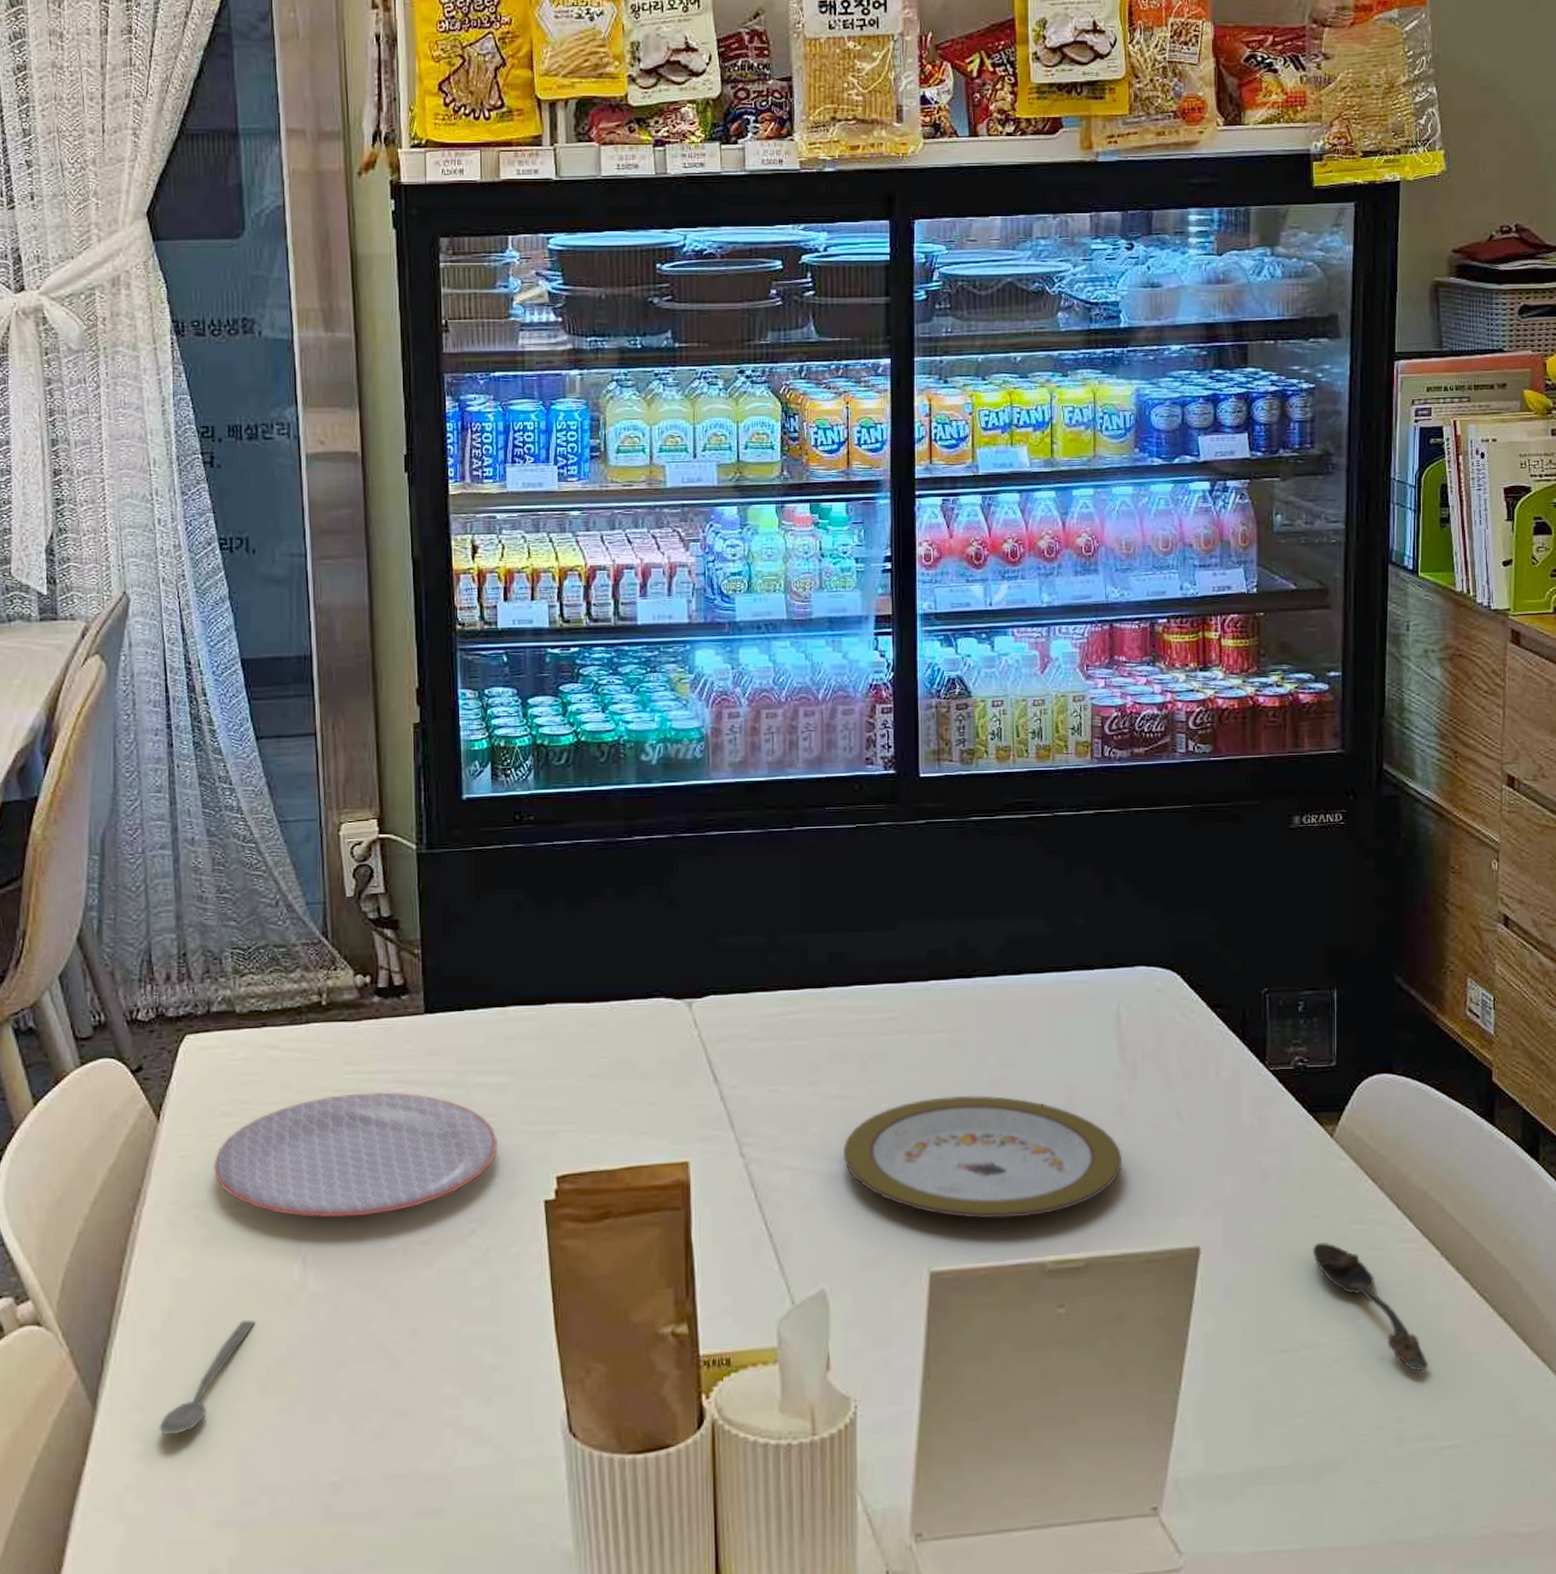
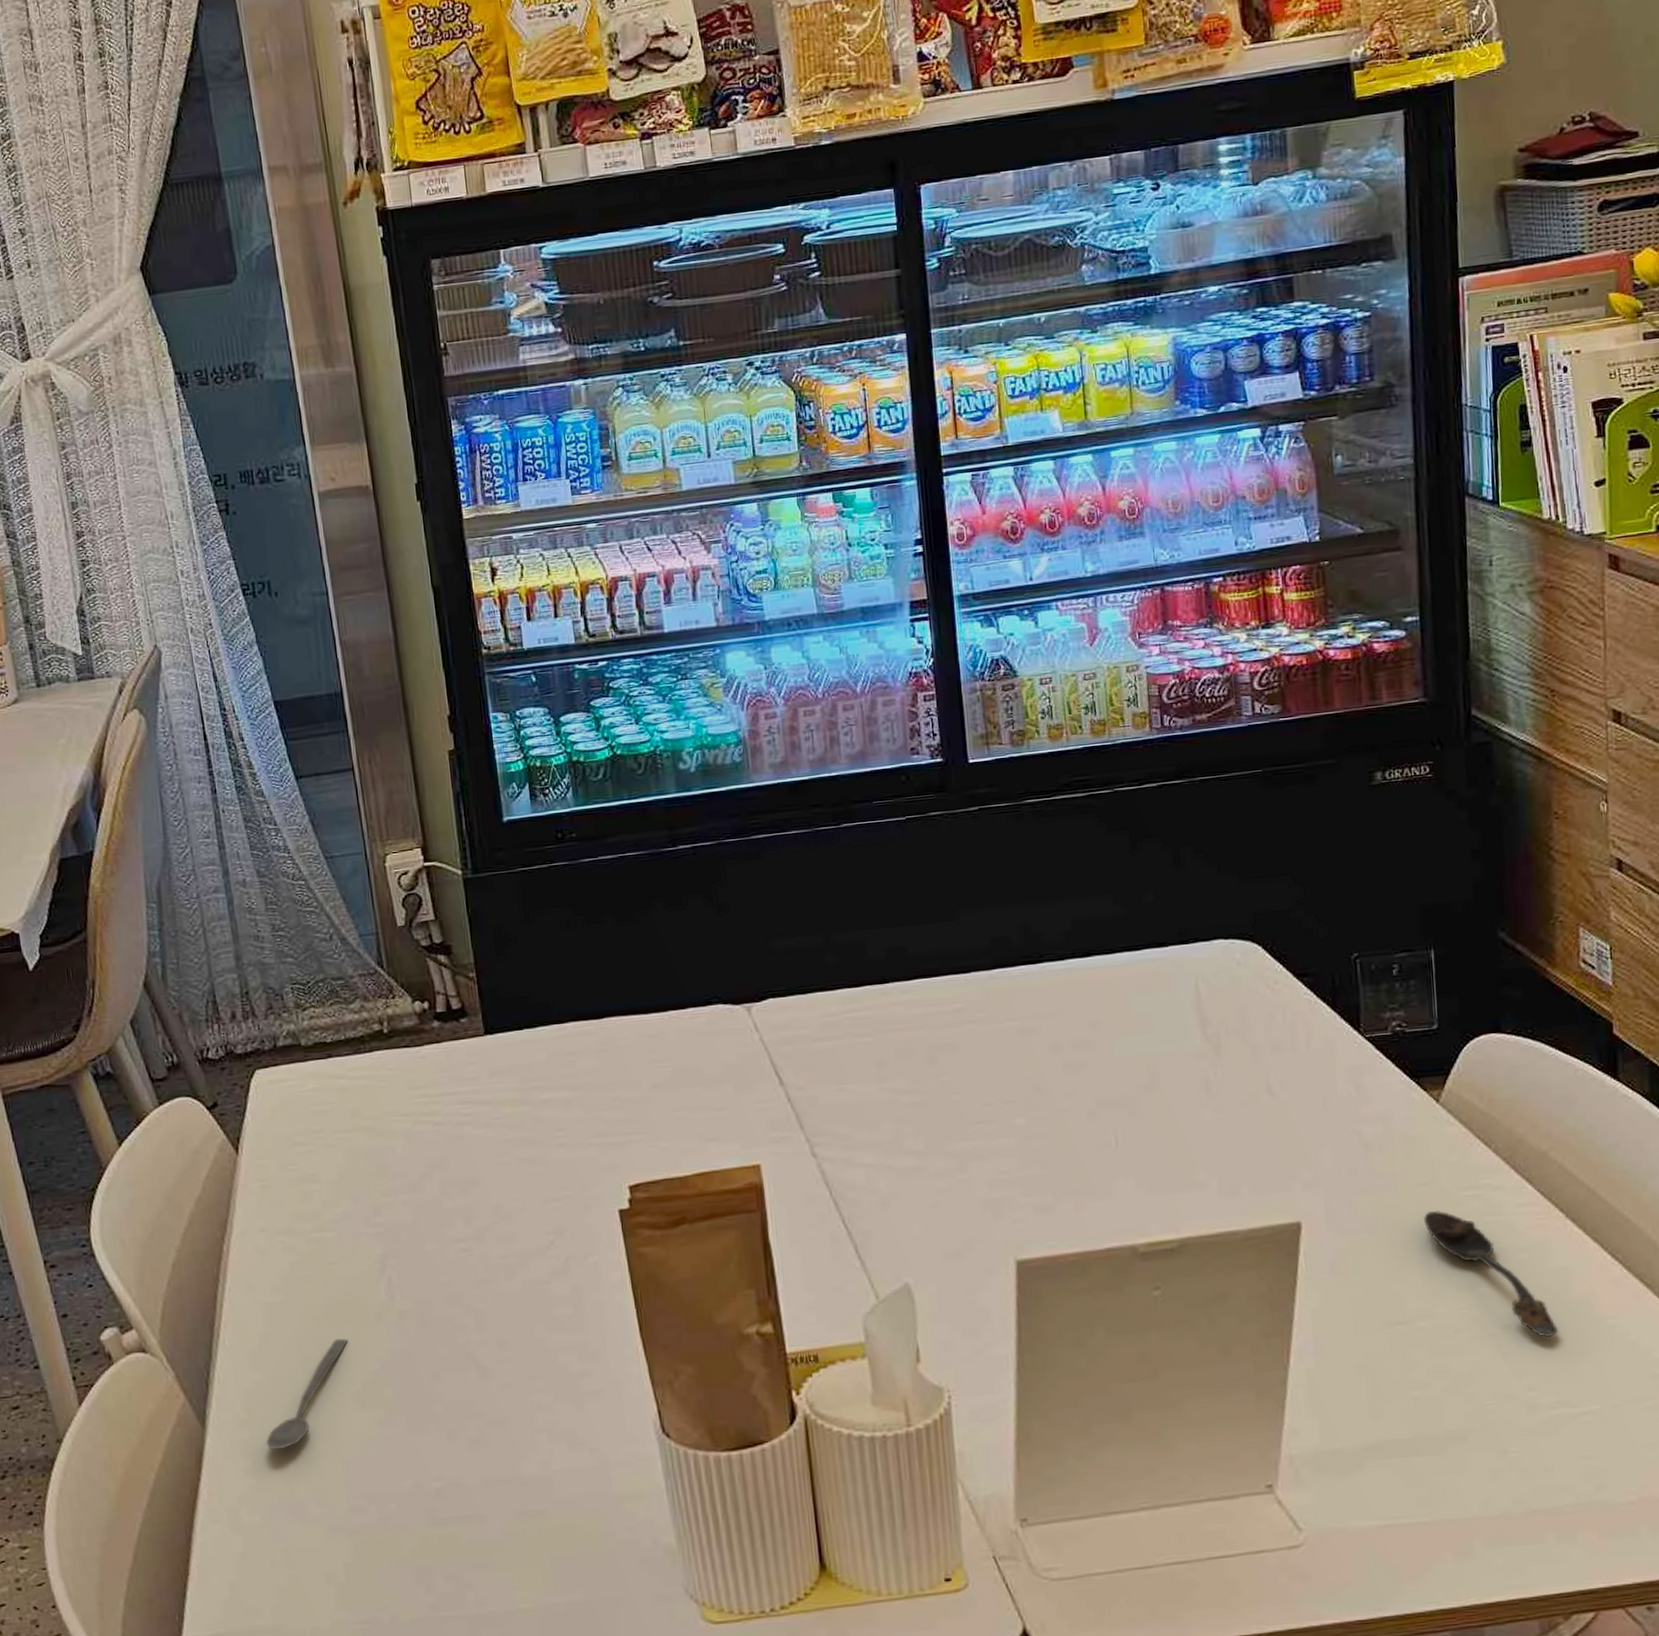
plate: present [214,1092,499,1218] -> none [294,1113,569,1238]
plate: present [842,1095,1123,1219] -> none [917,1081,1212,1205]

